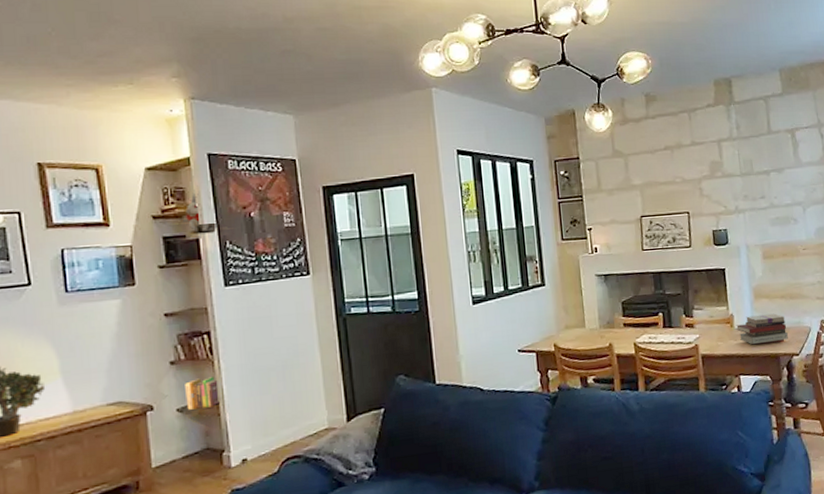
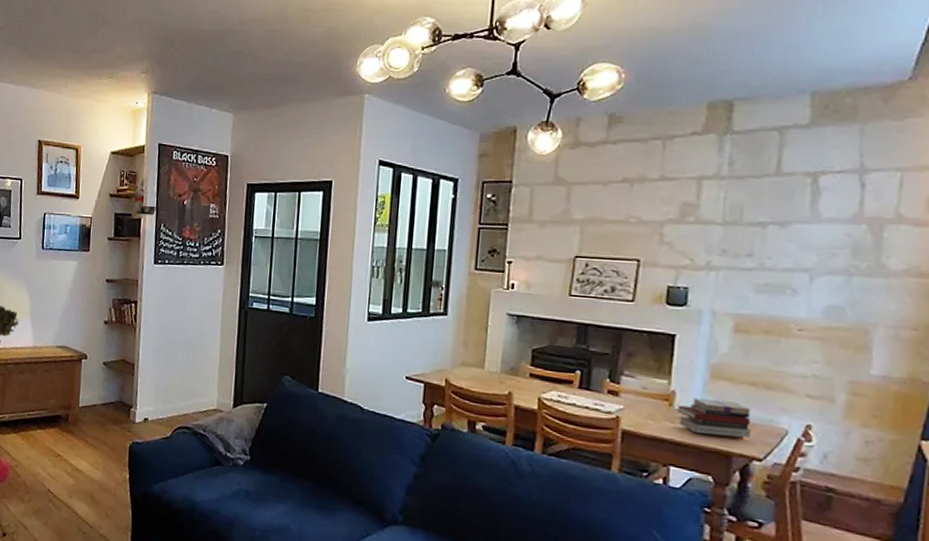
books: present [185,377,221,410] -> none [110,340,137,367]

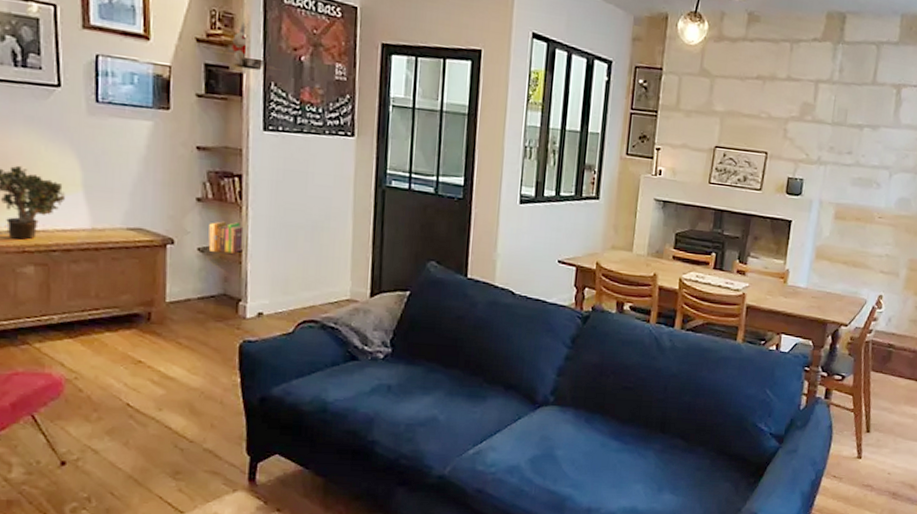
books: none [110,340,137,367] -> present [208,221,244,254]
books: present [677,397,751,439] -> none [789,275,842,309]

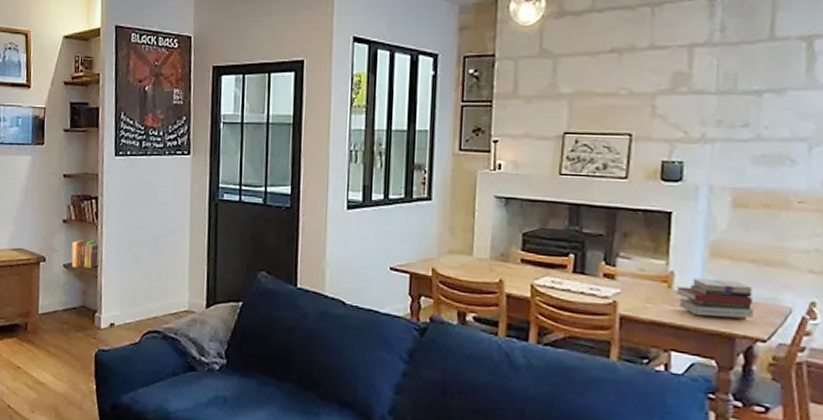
decorative figurine: present [232,21,263,71] -> none [91,62,115,104]
books: none [789,275,842,309] -> present [676,278,753,320]

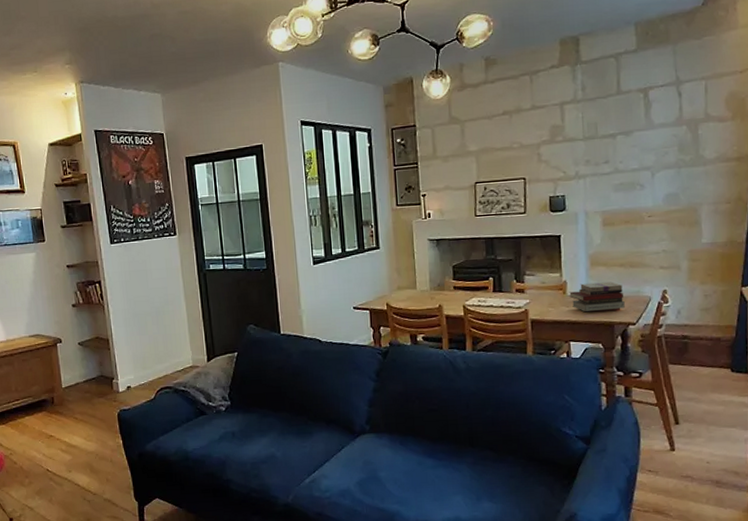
books: present [71,239,100,269] -> none [83,318,110,344]

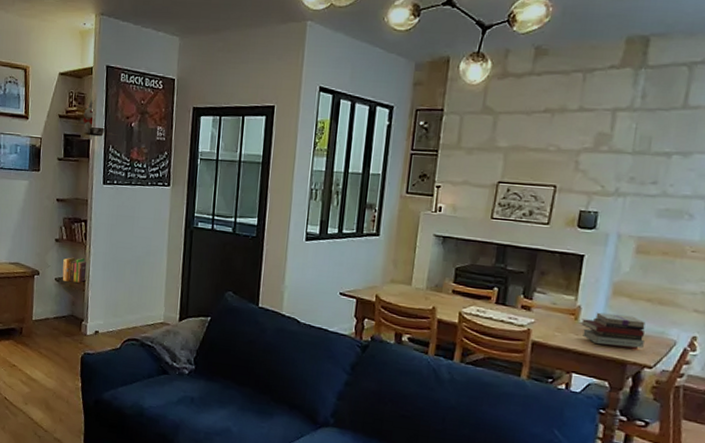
decorative figurine: none [79,164,103,200] -> present [83,99,105,137]
books: none [83,318,110,344] -> present [62,257,87,283]

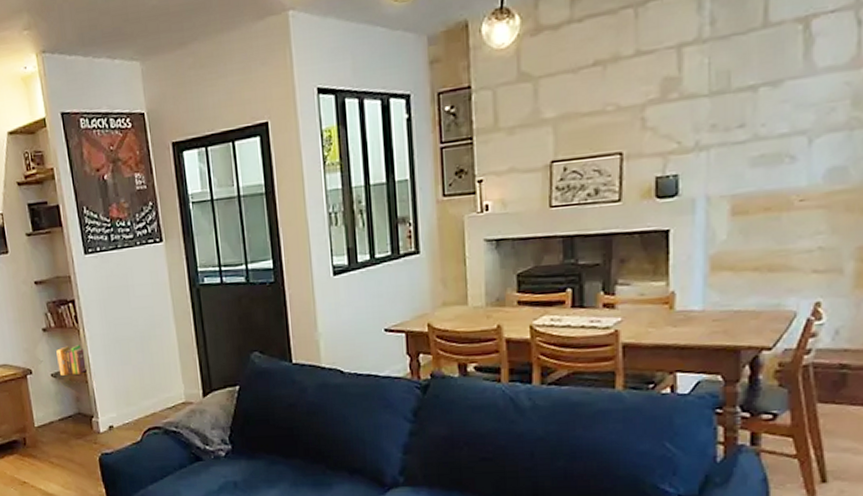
decorative figurine: present [83,99,105,137] -> none [45,156,74,201]
books: present [581,312,646,349] -> none [678,291,757,334]

